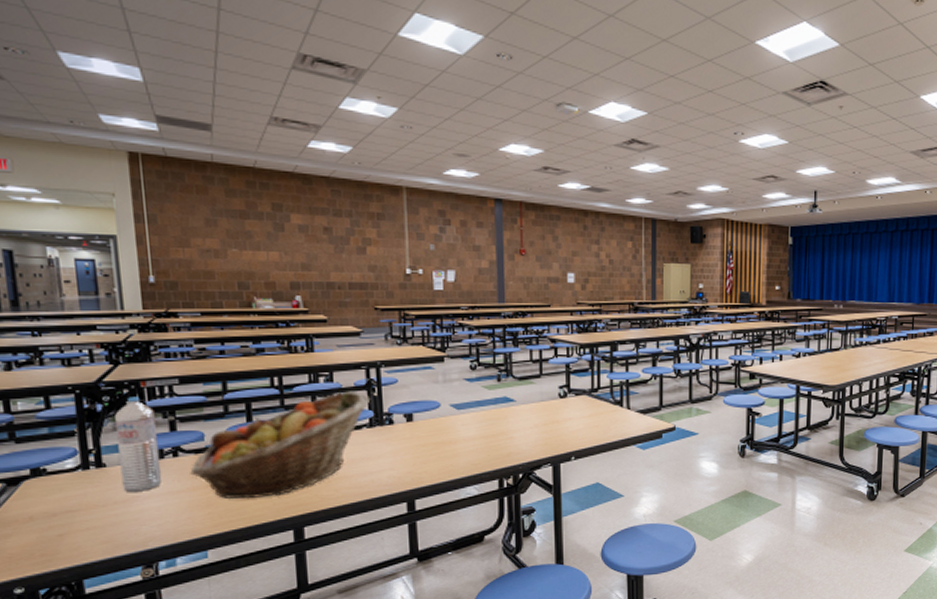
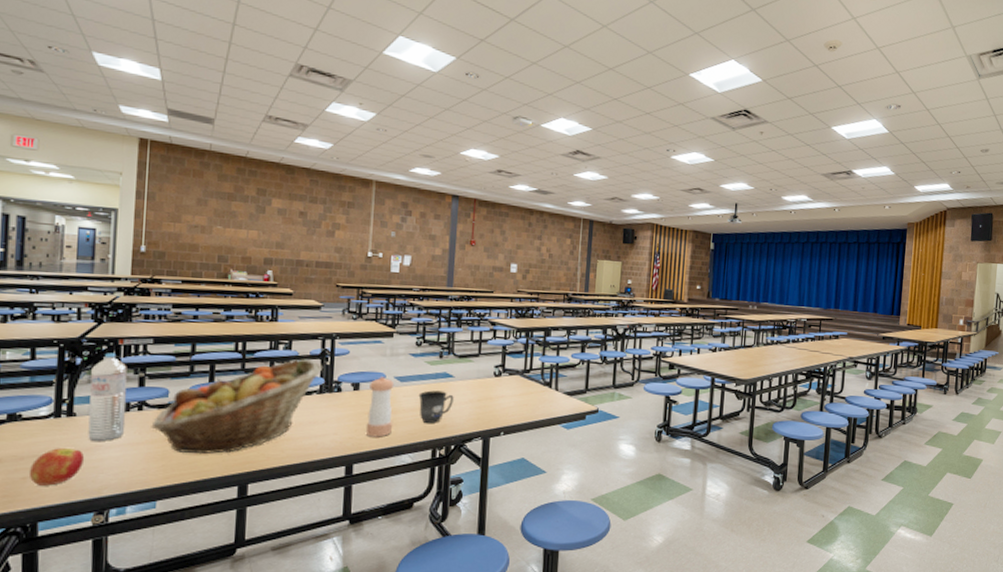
fruit: none [64,501,124,542] -> present [28,448,85,486]
pepper shaker: none [424,405,453,470] -> present [365,377,395,437]
mug: none [478,417,517,452] -> present [418,390,454,423]

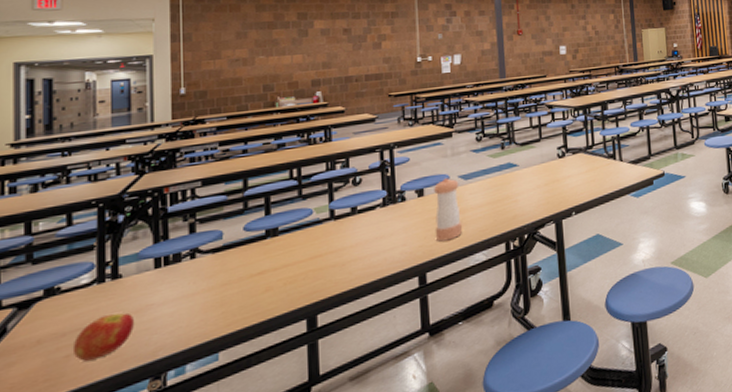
water bottle: present [88,353,127,442] -> none [136,203,178,302]
fruit basket: present [151,359,322,455] -> none [206,173,383,296]
mug: present [418,390,454,423] -> none [485,181,521,217]

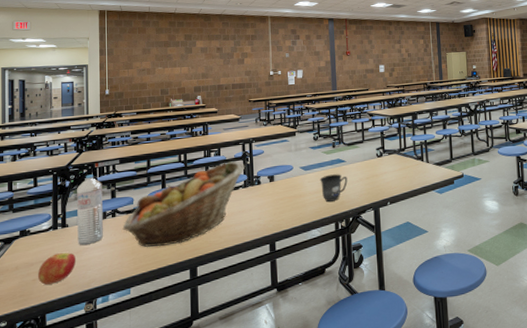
water bottle: none [136,203,178,302] -> present [77,174,104,246]
fruit basket: none [206,173,383,296] -> present [122,161,245,247]
pepper shaker: present [434,178,462,242] -> none [282,168,302,218]
mug: none [485,181,521,217] -> present [320,174,348,202]

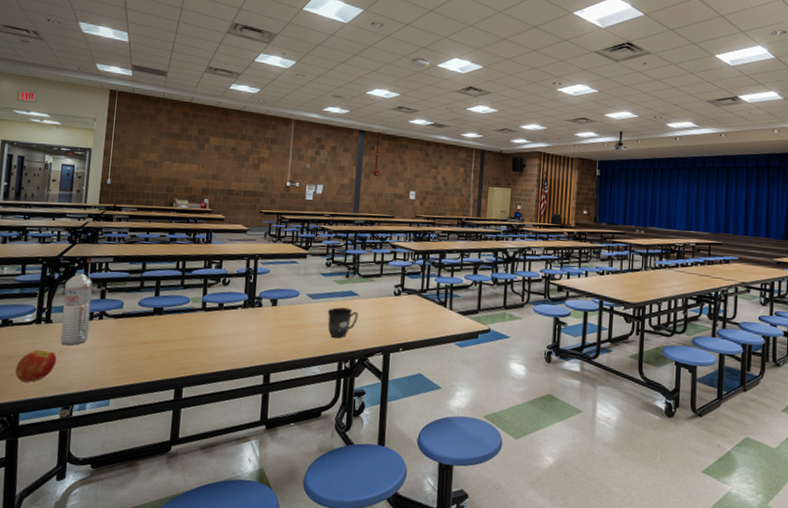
fruit basket: present [122,161,245,247] -> none [108,276,247,360]

